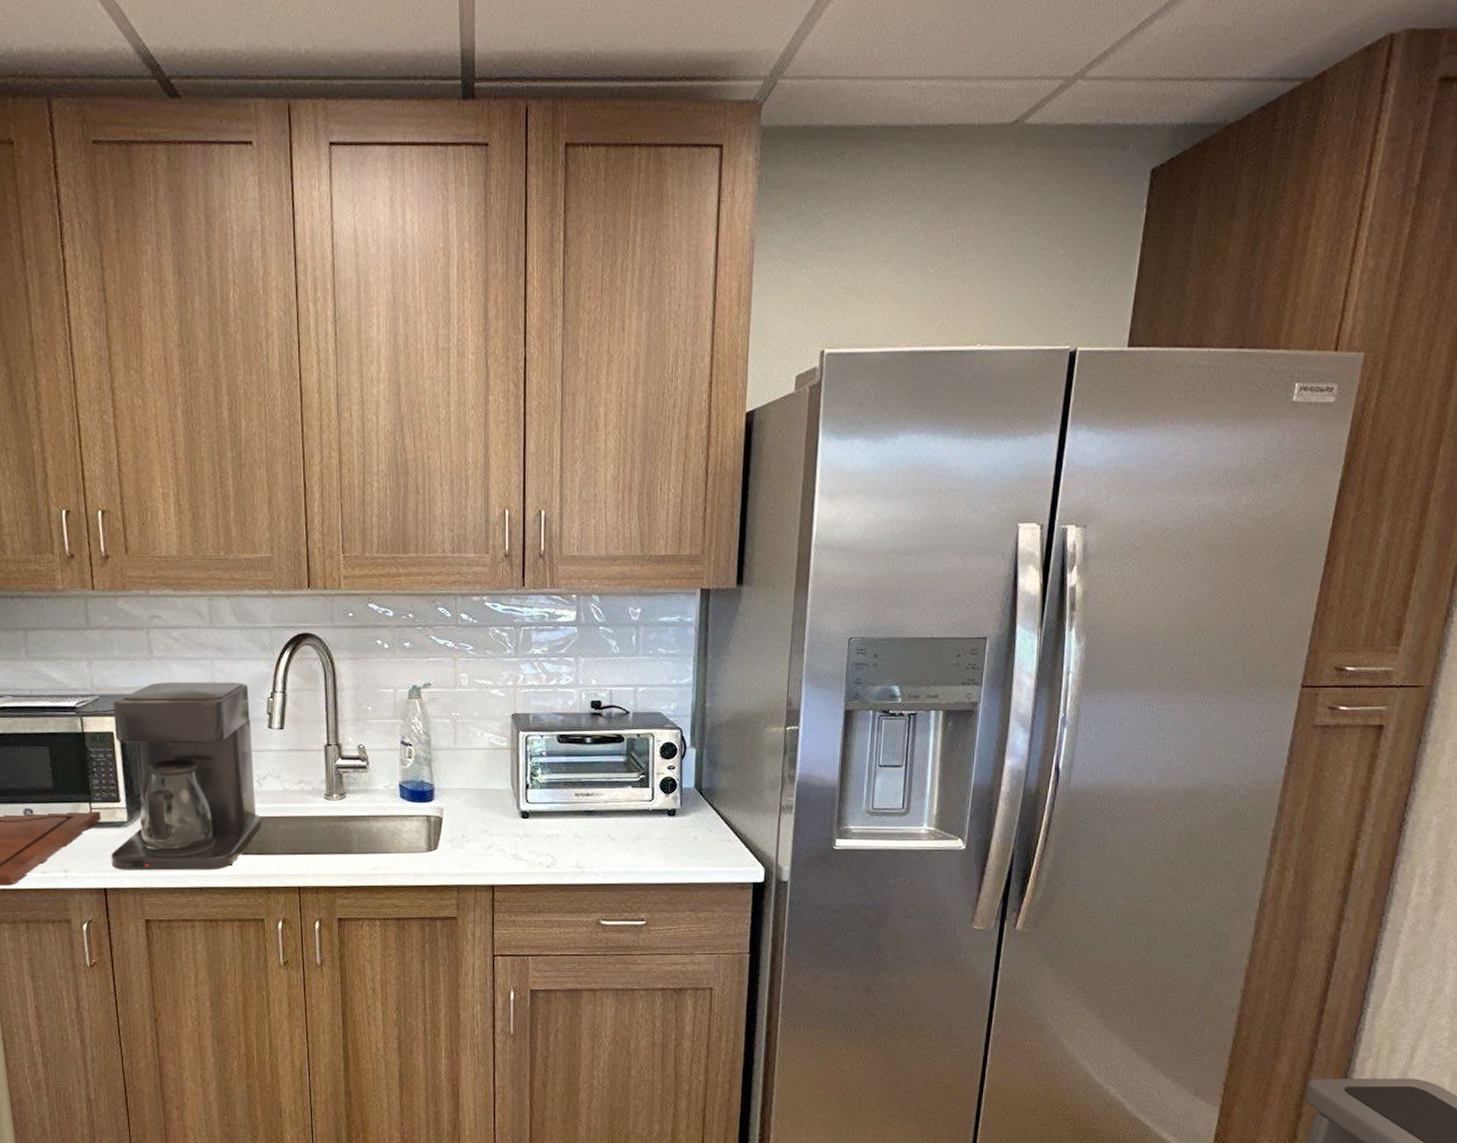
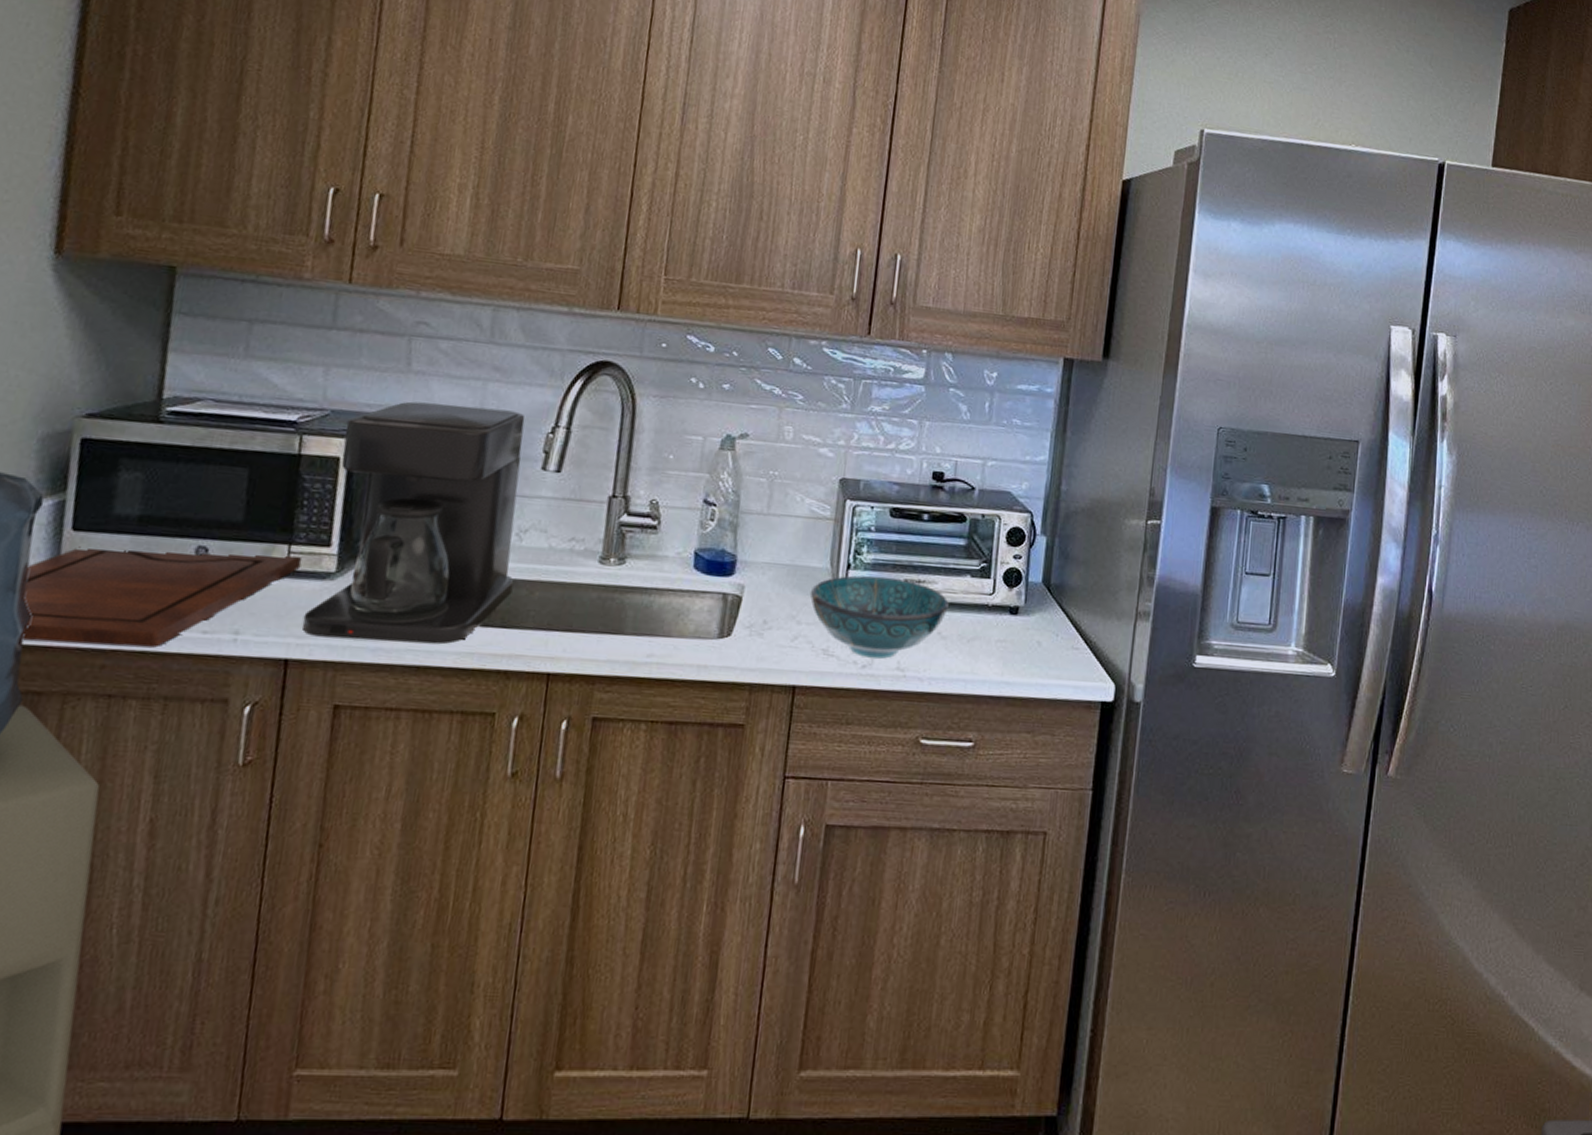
bowl: none [497,792,615,860] -> present [809,575,949,660]

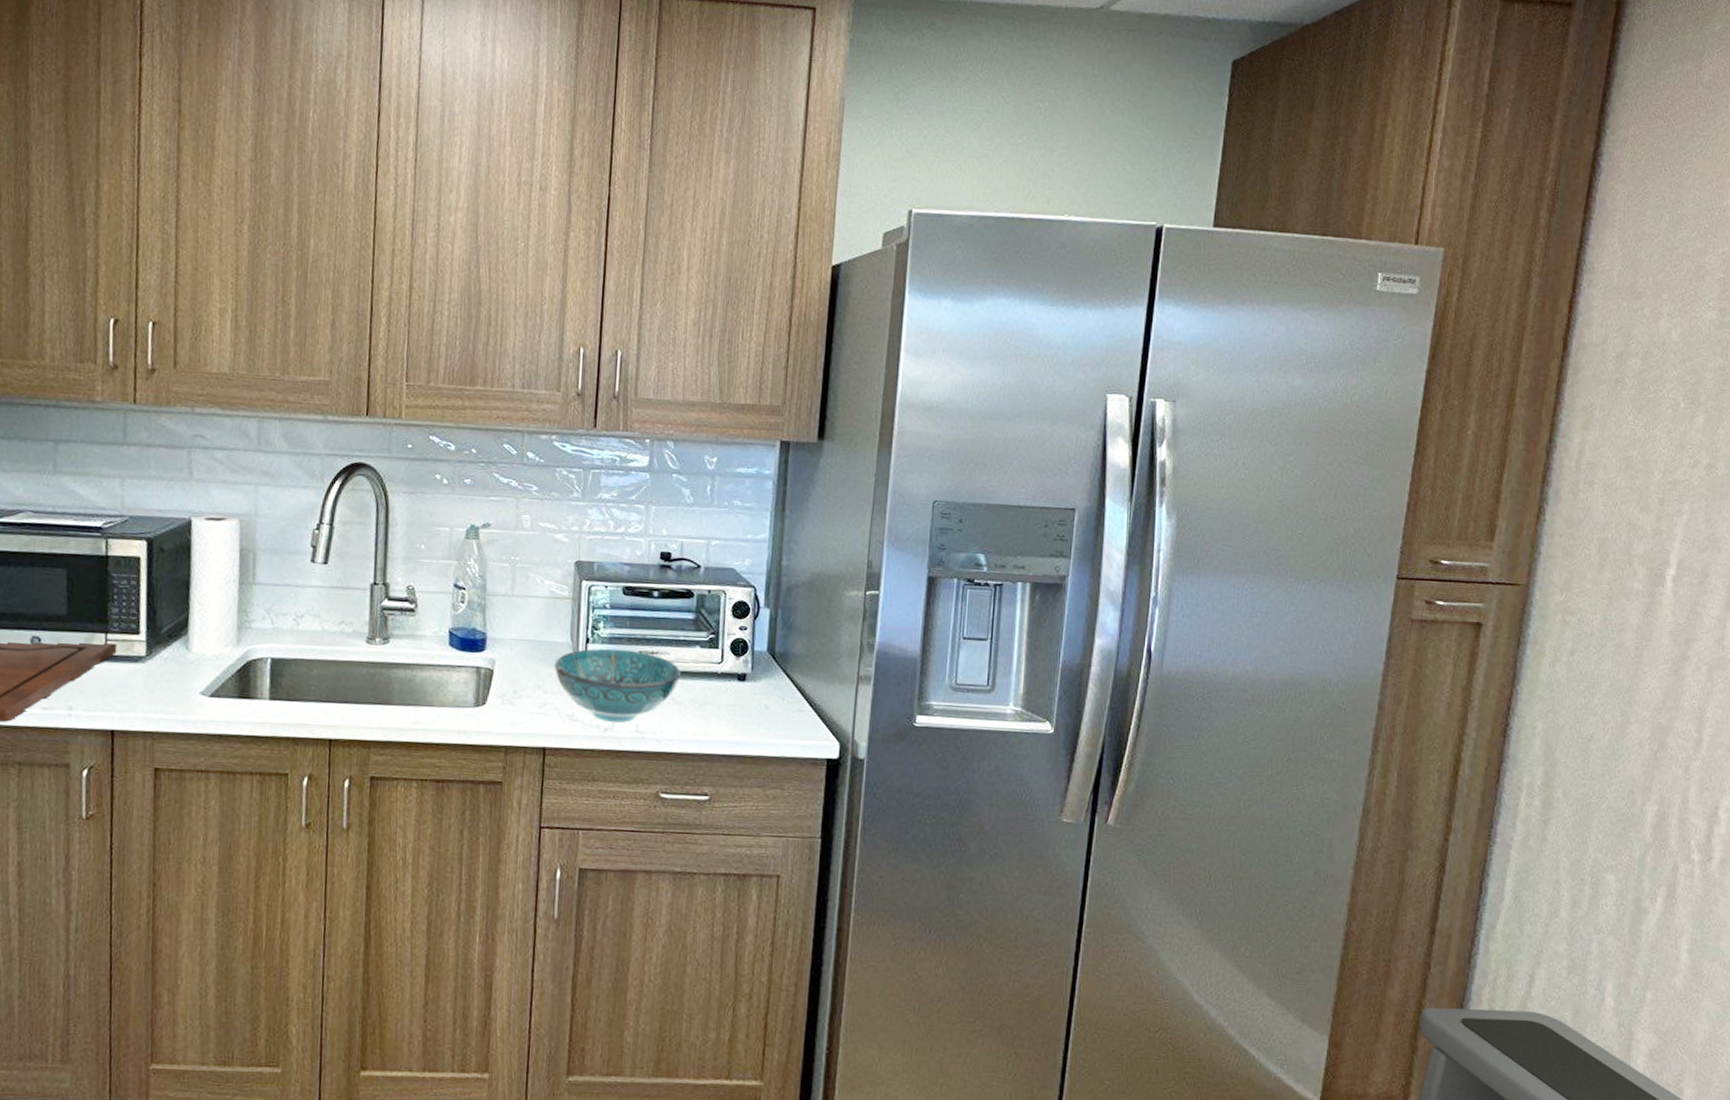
coffee maker: present [302,401,526,645] -> none [122,506,295,716]

